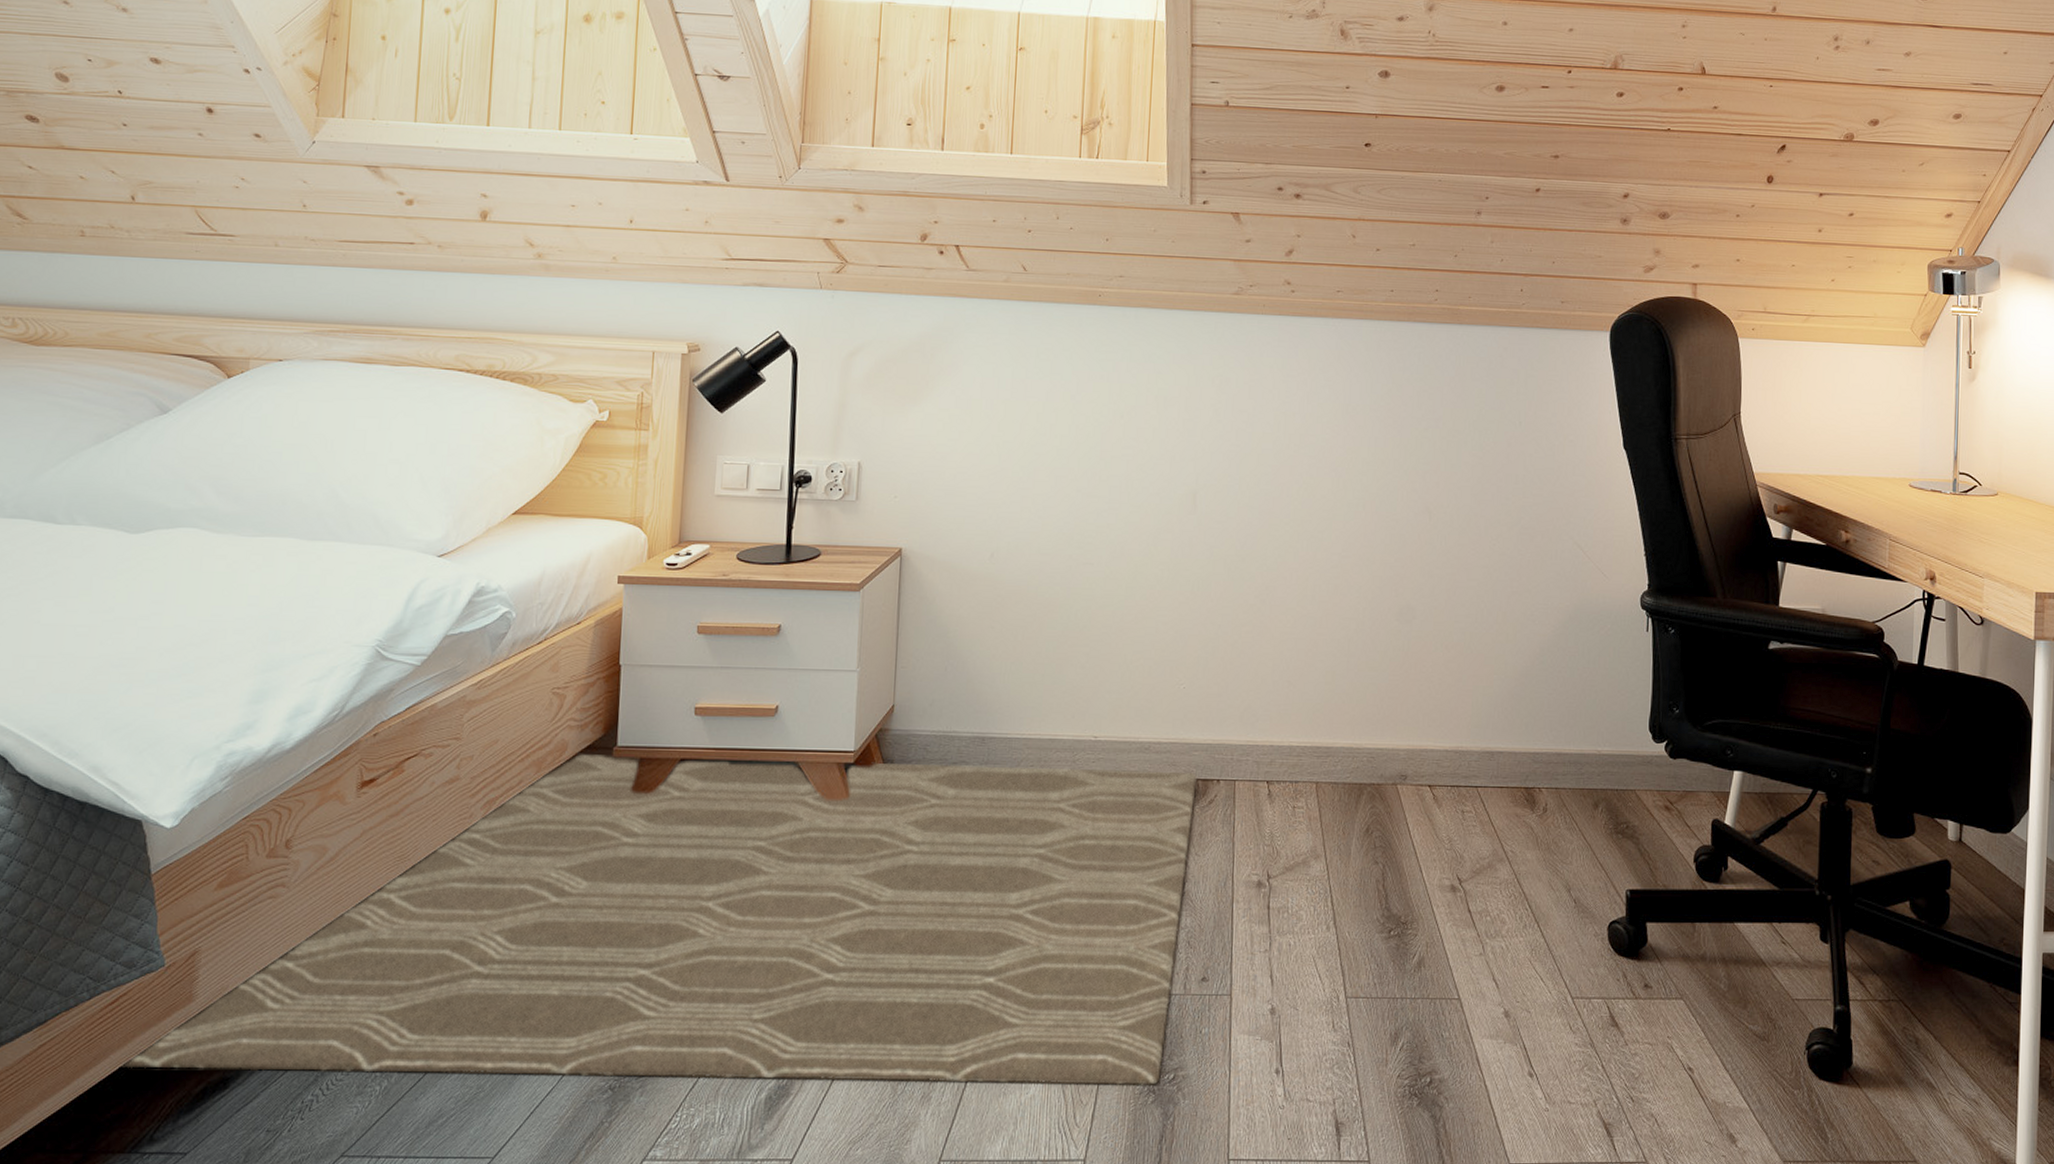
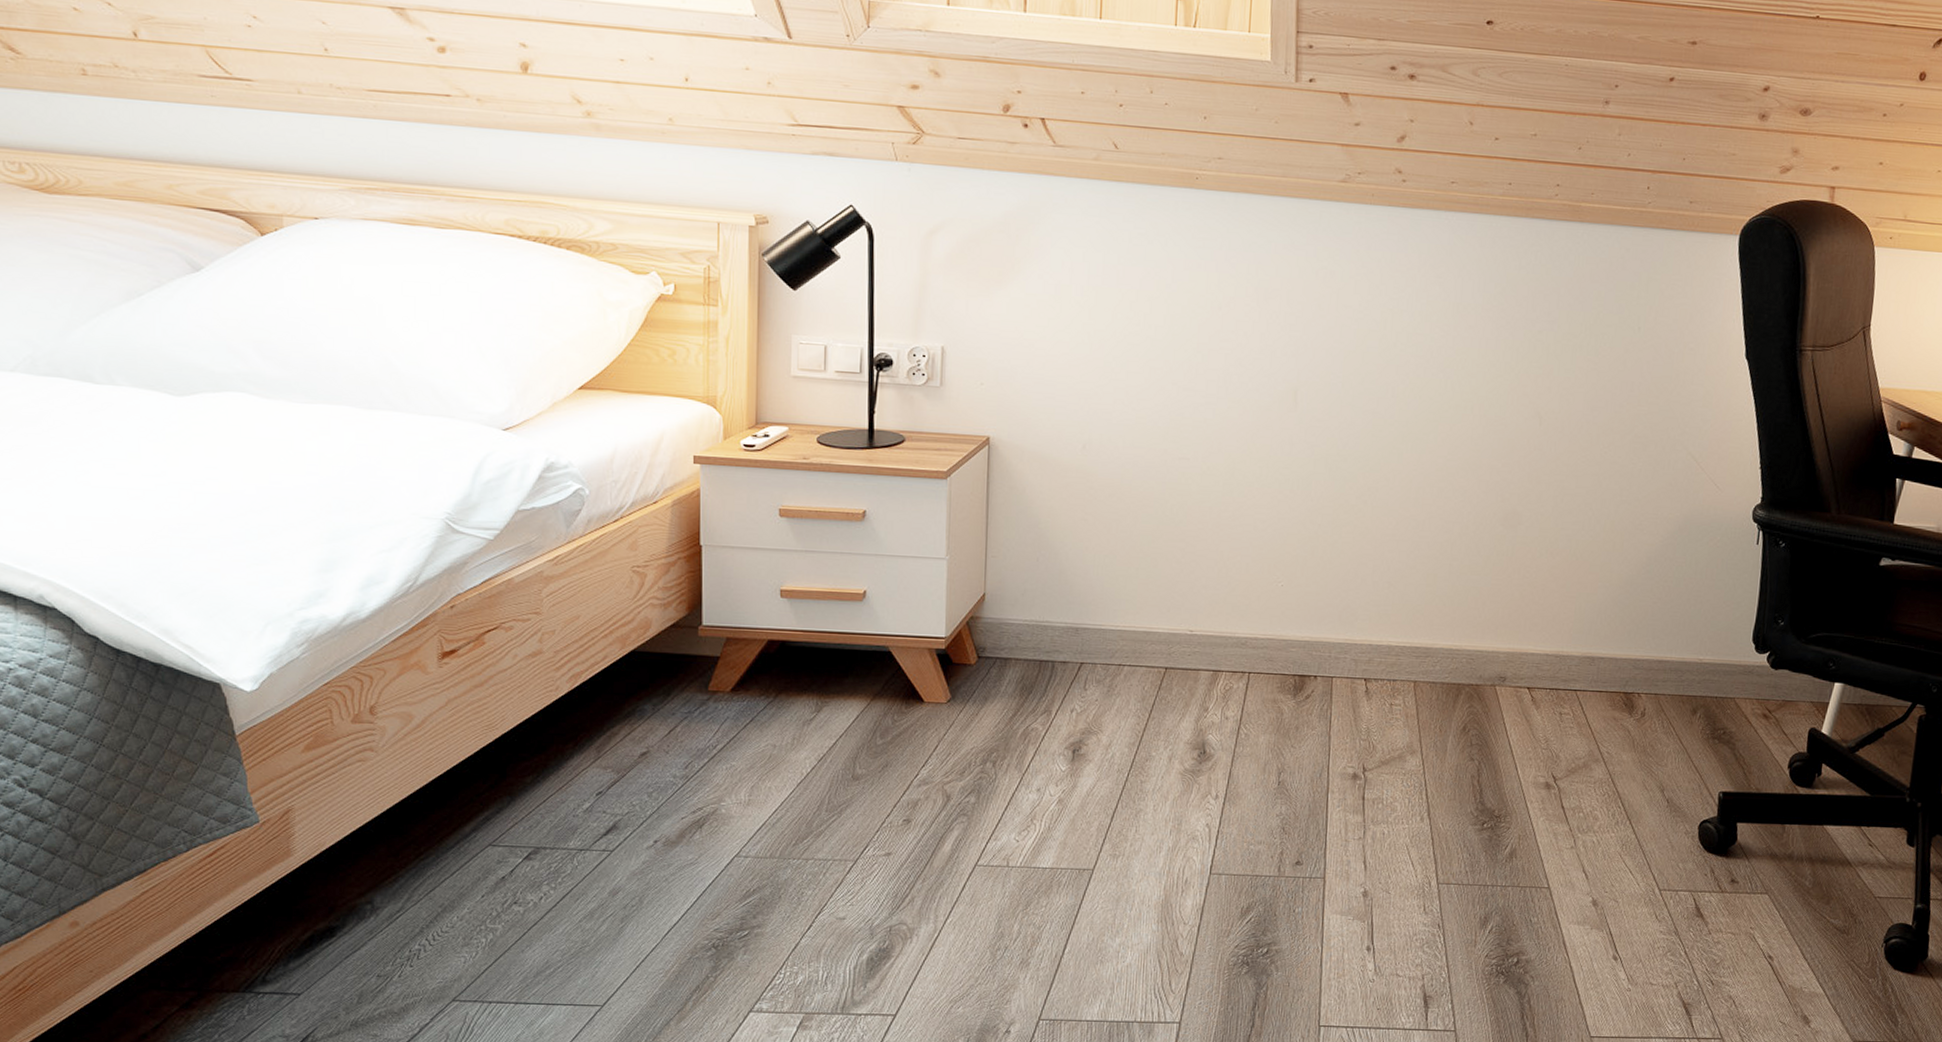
rug: present [120,754,1198,1085] -> none [225,632,1295,958]

